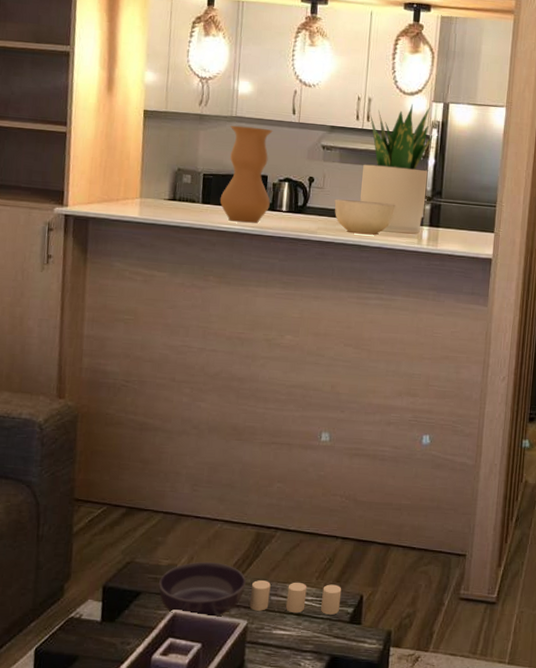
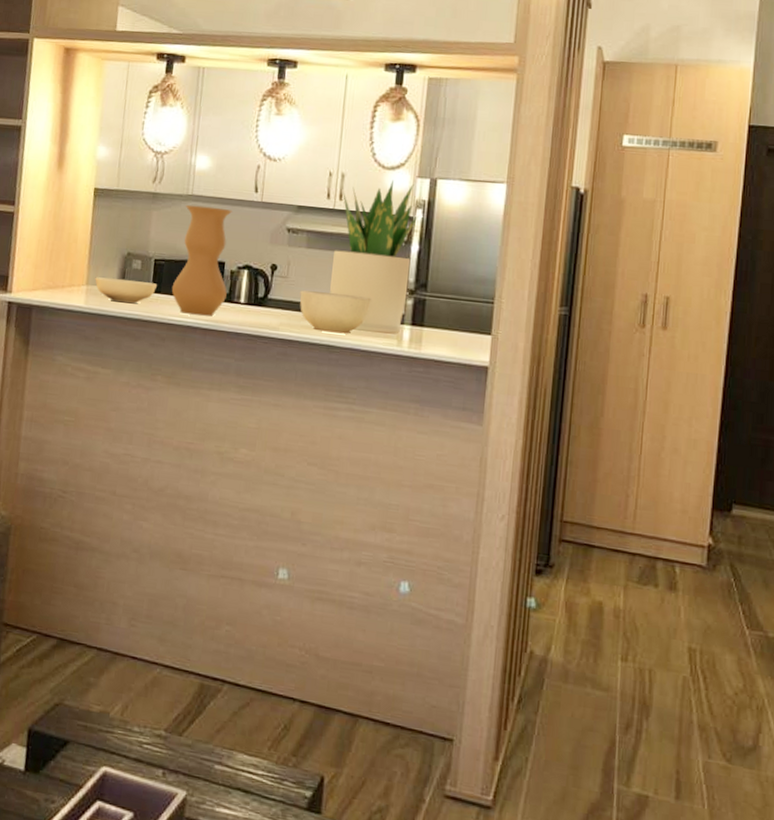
bowl: none [148,190,207,214] -> present [95,277,158,304]
bowl: present [159,561,246,619] -> none [88,711,187,784]
candle: present [249,580,342,615] -> none [189,742,299,797]

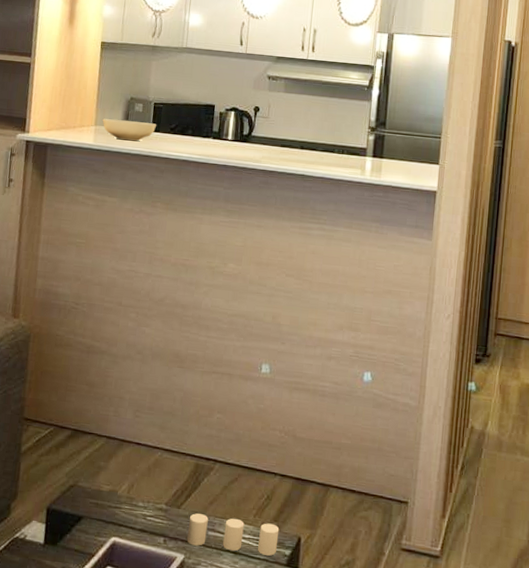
vase: present [171,204,232,317] -> none [169,56,221,152]
candle: none [189,742,299,797] -> present [186,513,279,556]
bowl: present [299,290,371,334] -> none [278,128,339,165]
planter: present [329,180,419,334] -> none [304,35,379,165]

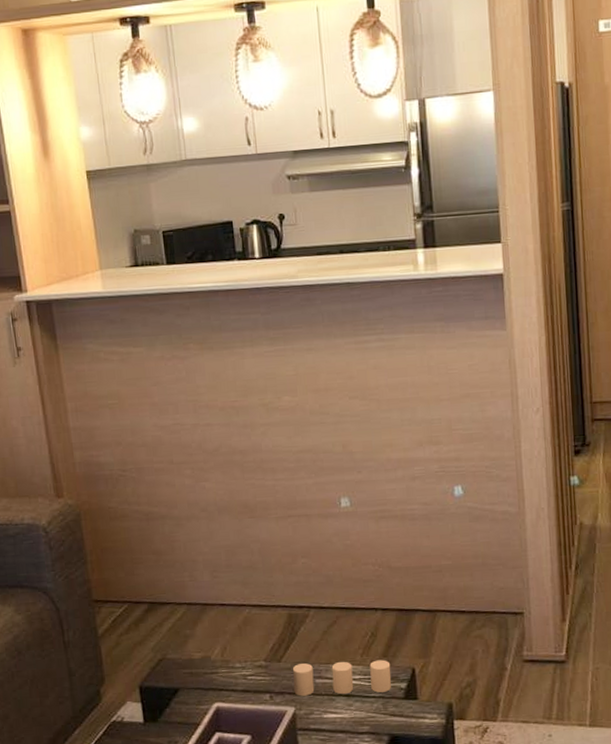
bowl: present [102,118,157,142] -> none [107,255,171,281]

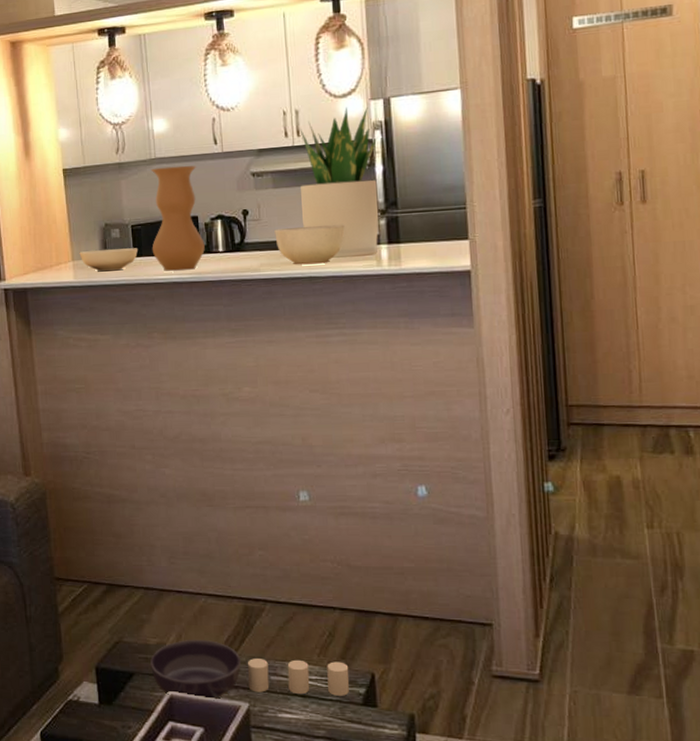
bowl: none [107,255,171,281] -> present [79,248,139,272]
vase: none [181,167,241,280] -> present [150,165,205,272]
bowl: none [195,650,286,709] -> present [150,639,241,701]
bowl: none [311,229,382,271] -> present [274,224,345,265]
planter: none [335,108,415,264] -> present [299,107,379,259]

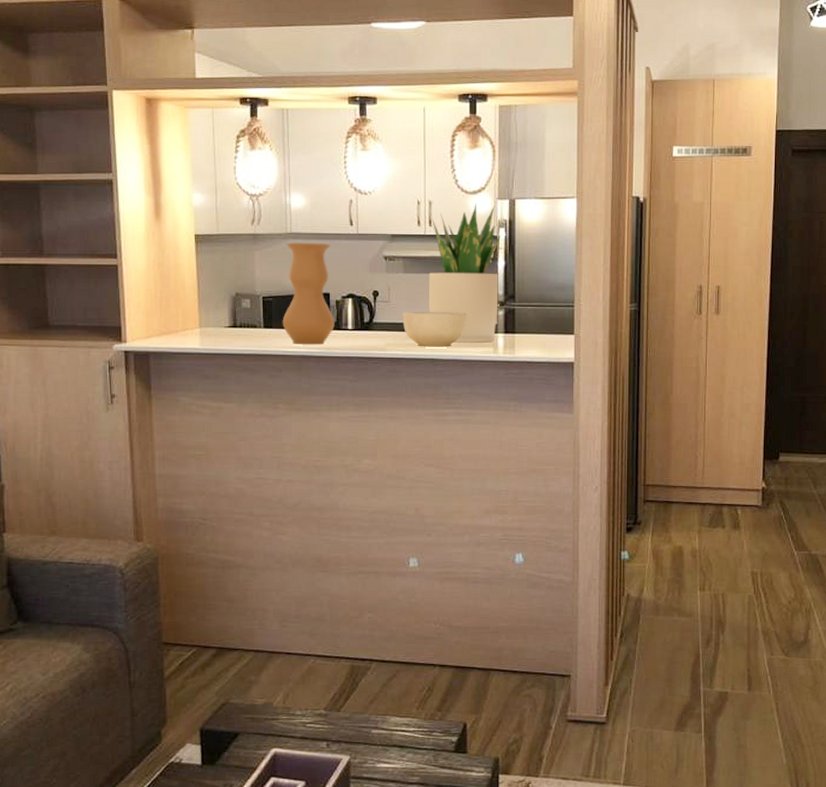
bowl: present [79,248,139,272] -> none [207,319,269,341]
bowl: present [150,639,241,701] -> none [256,698,344,756]
candle: present [247,658,350,696] -> none [350,713,444,746]

